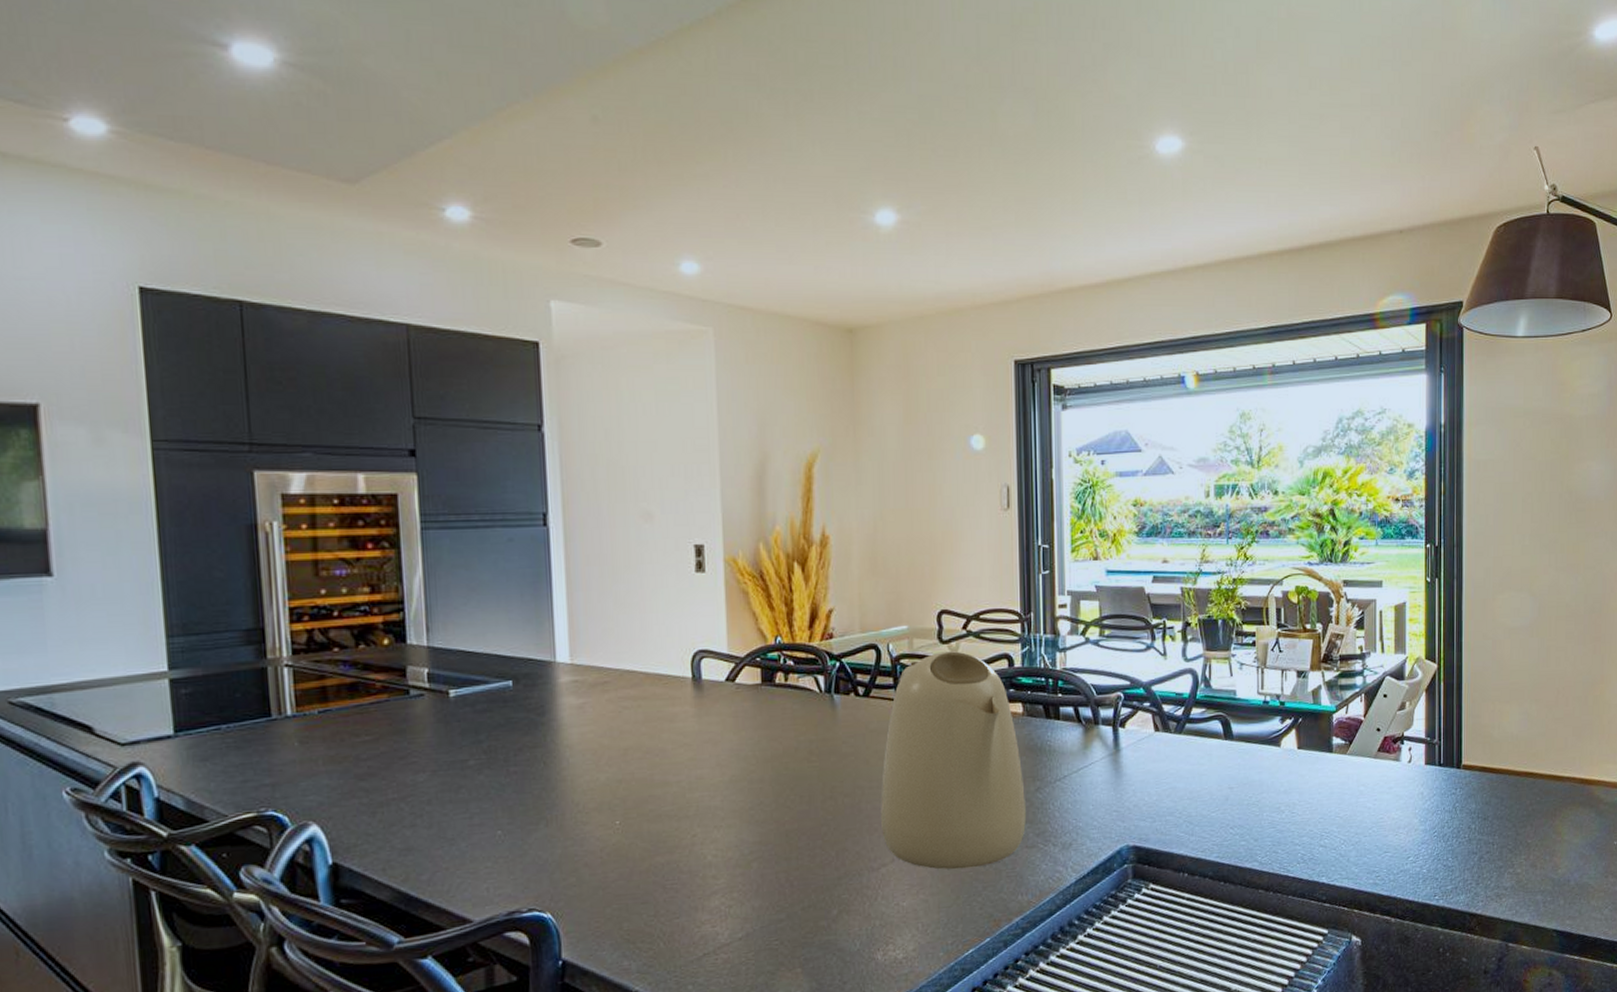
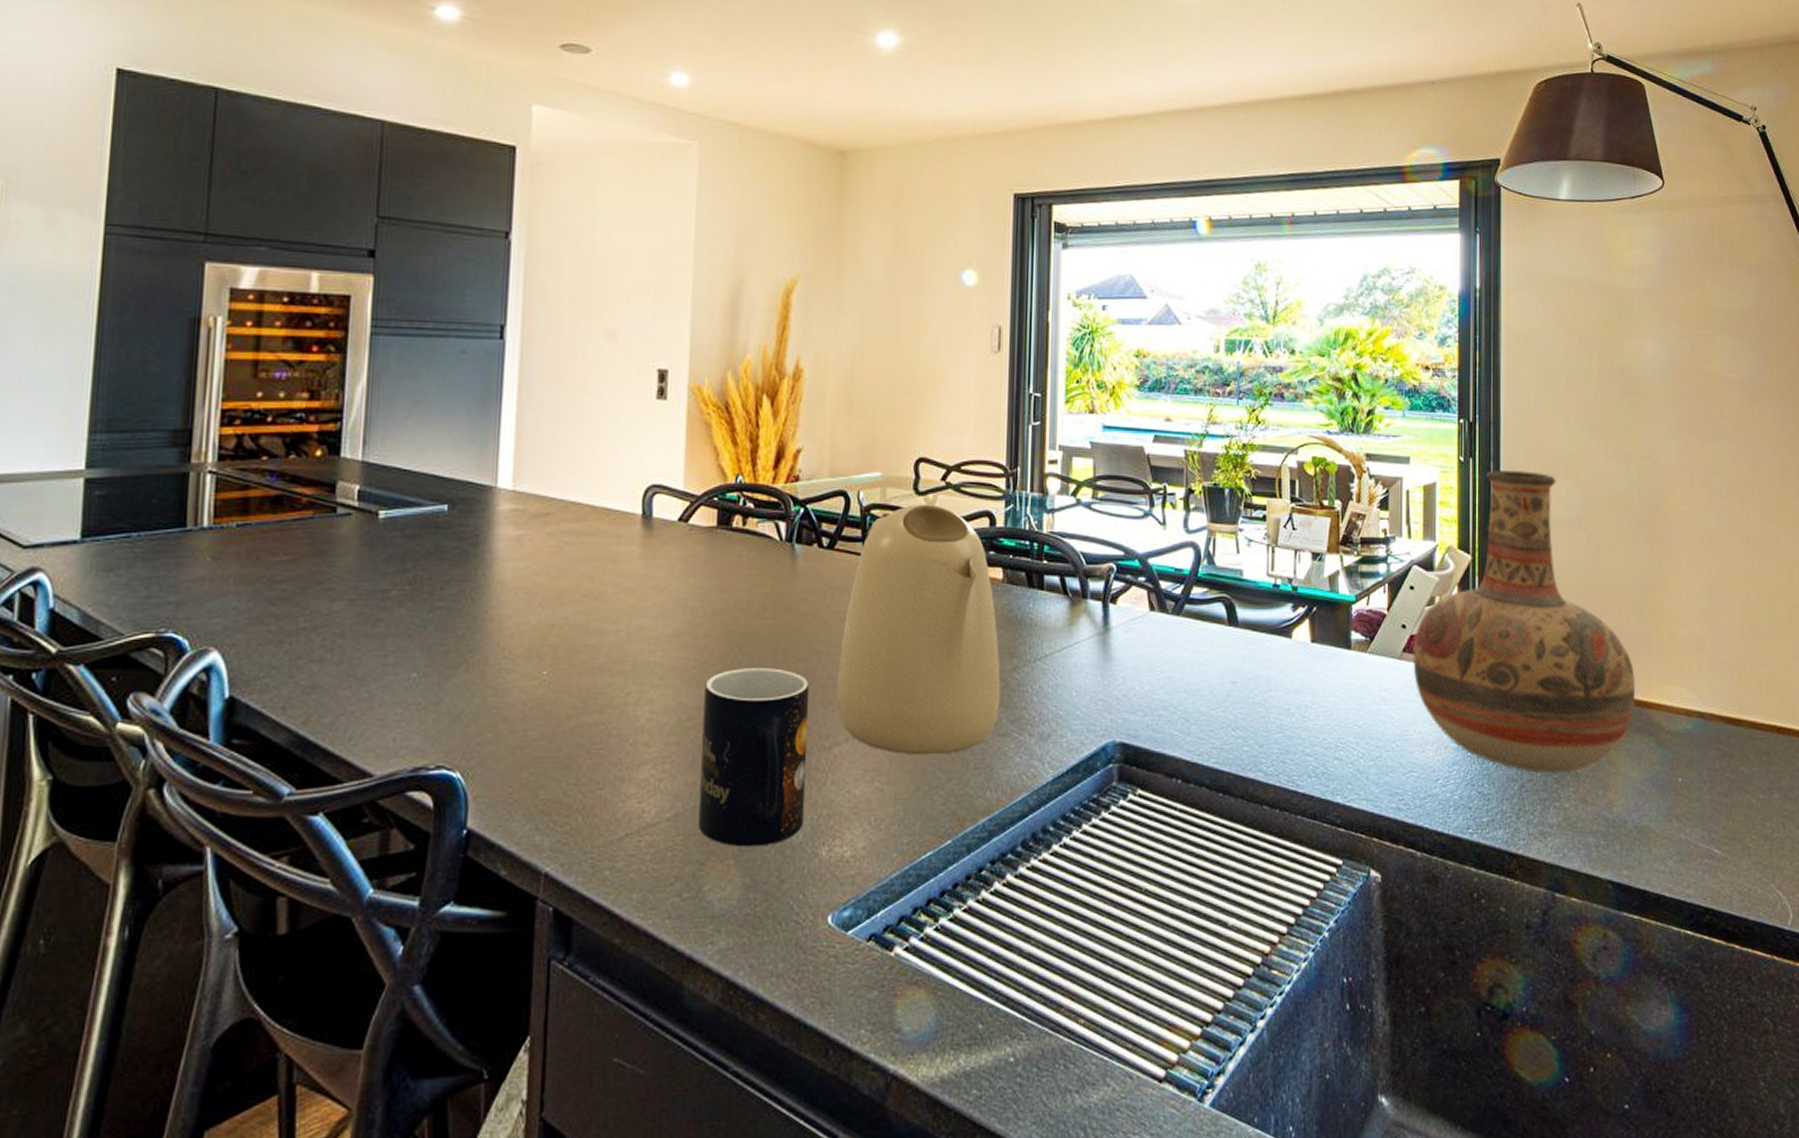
mug: none [762,804,860,957] -> present [699,668,810,847]
vase: none [1387,587,1578,846] -> present [1413,470,1635,774]

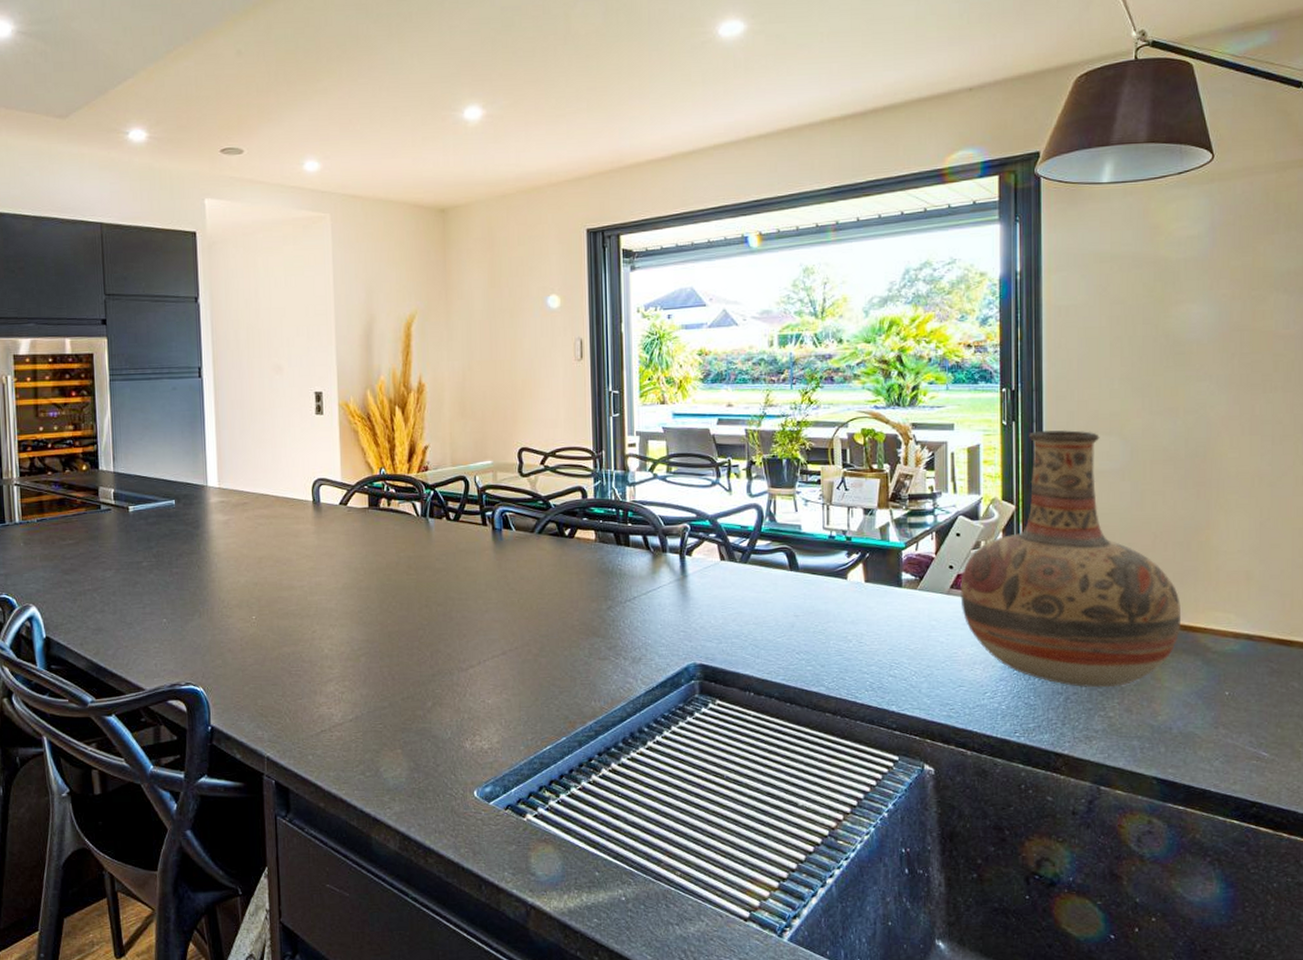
mug: present [699,668,810,847] -> none [369,611,451,741]
kettle: present [837,504,1001,756] -> none [469,483,599,675]

